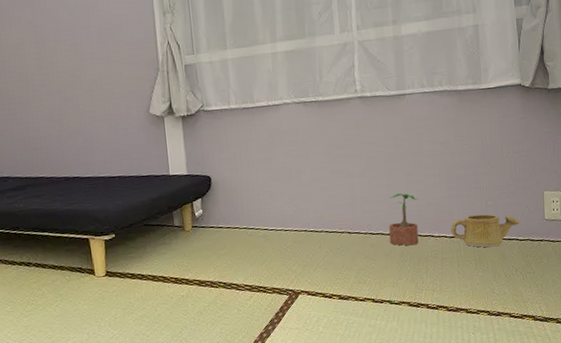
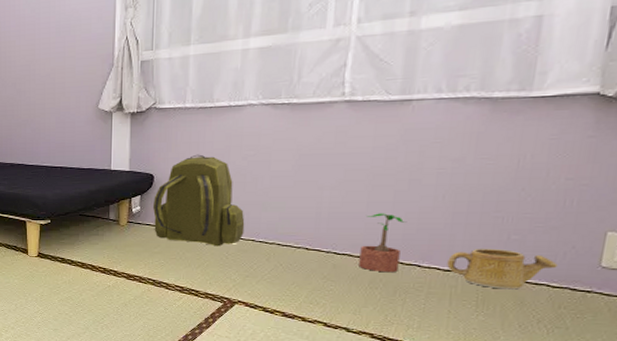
backpack: none [214,153,297,241] -> present [153,154,245,247]

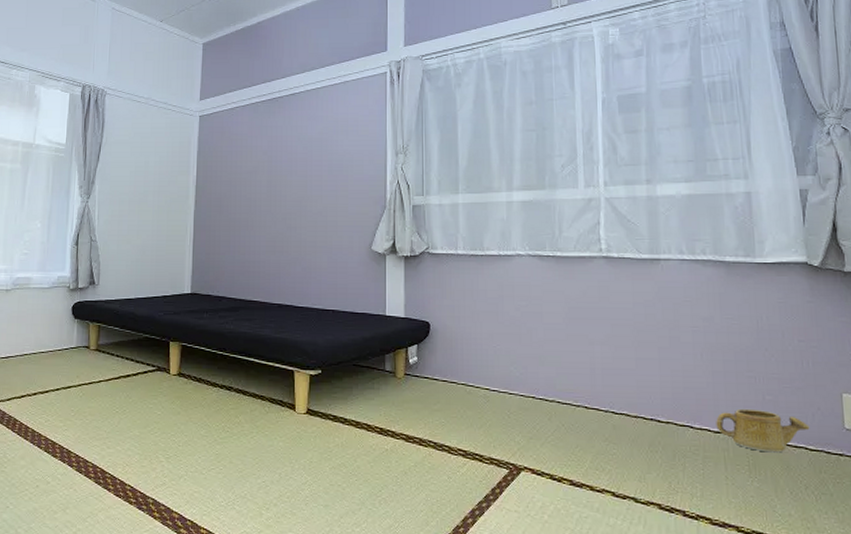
backpack: present [153,154,245,247] -> none [431,302,524,404]
potted plant: present [359,213,407,273] -> none [636,370,674,435]

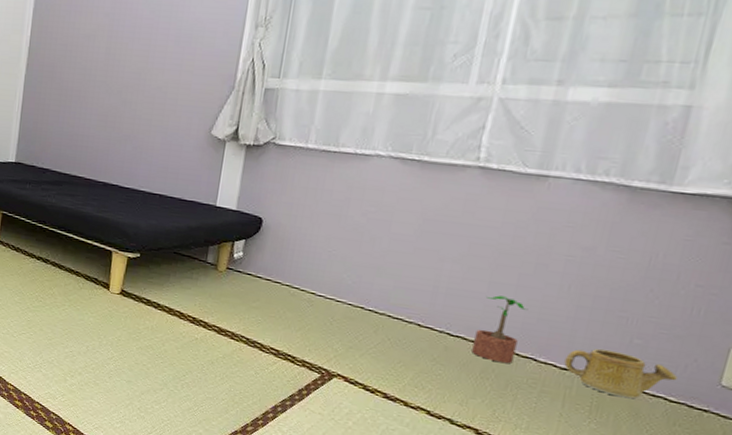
potted plant: none [636,370,674,435] -> present [471,295,528,364]

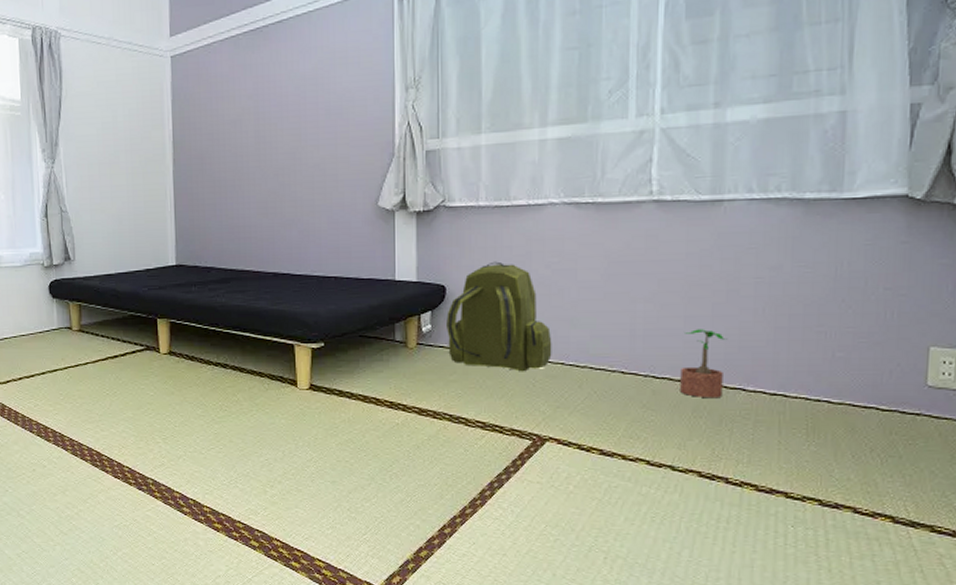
backpack: none [255,202,356,310] -> present [447,261,552,372]
watering can: present [564,348,678,399] -> none [773,367,885,414]

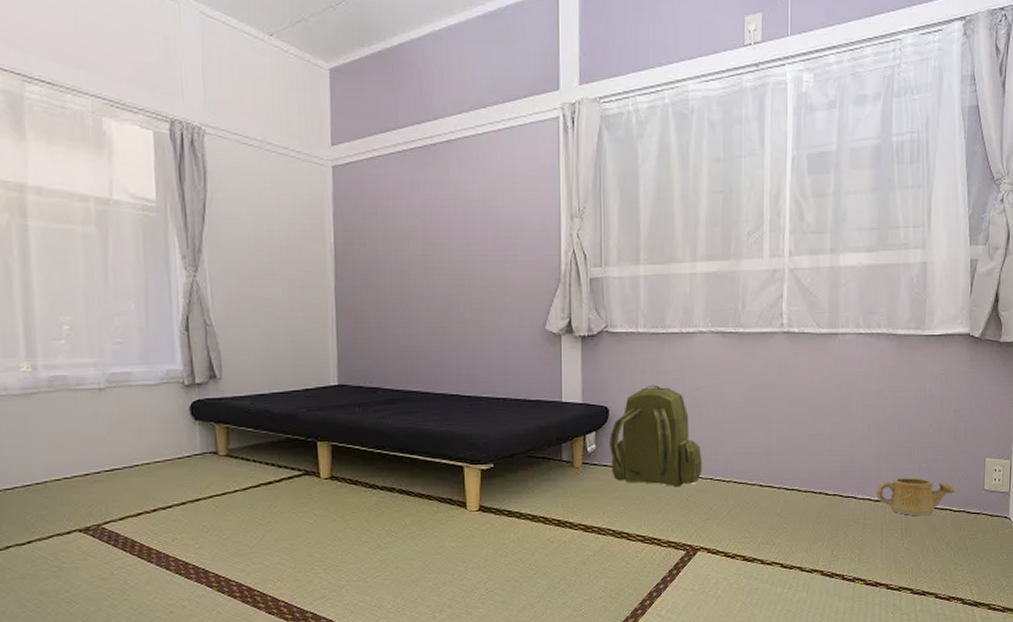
potted plant: present [680,329,728,399] -> none [806,446,843,506]
watering can: none [773,367,885,414] -> present [877,477,956,516]

